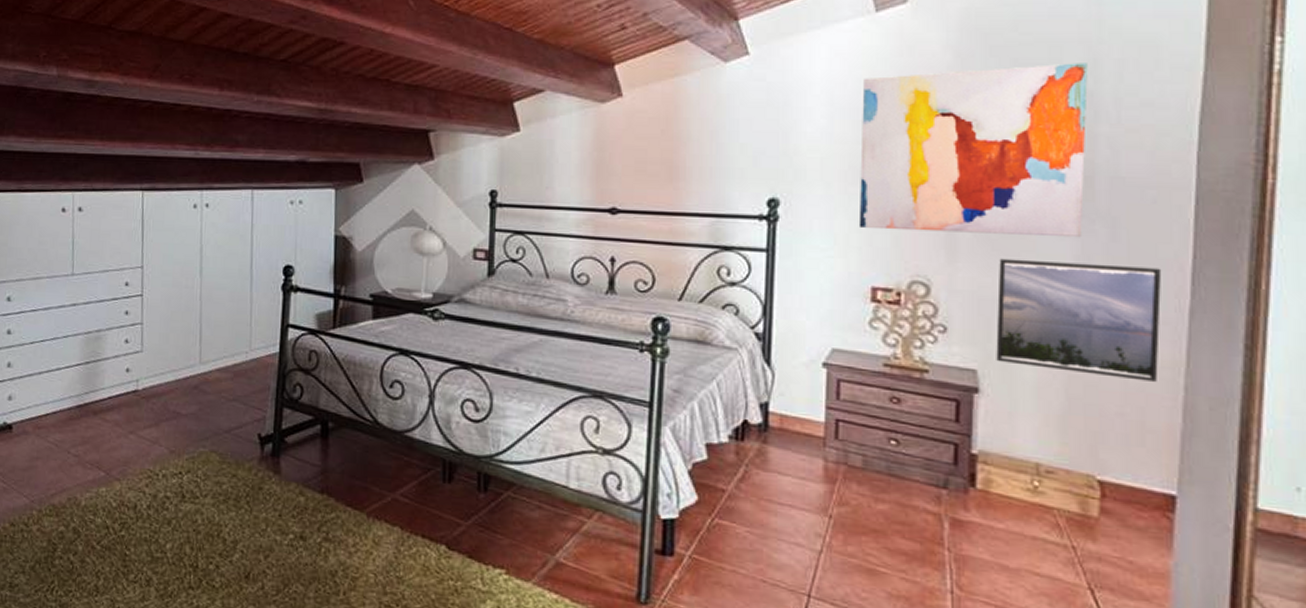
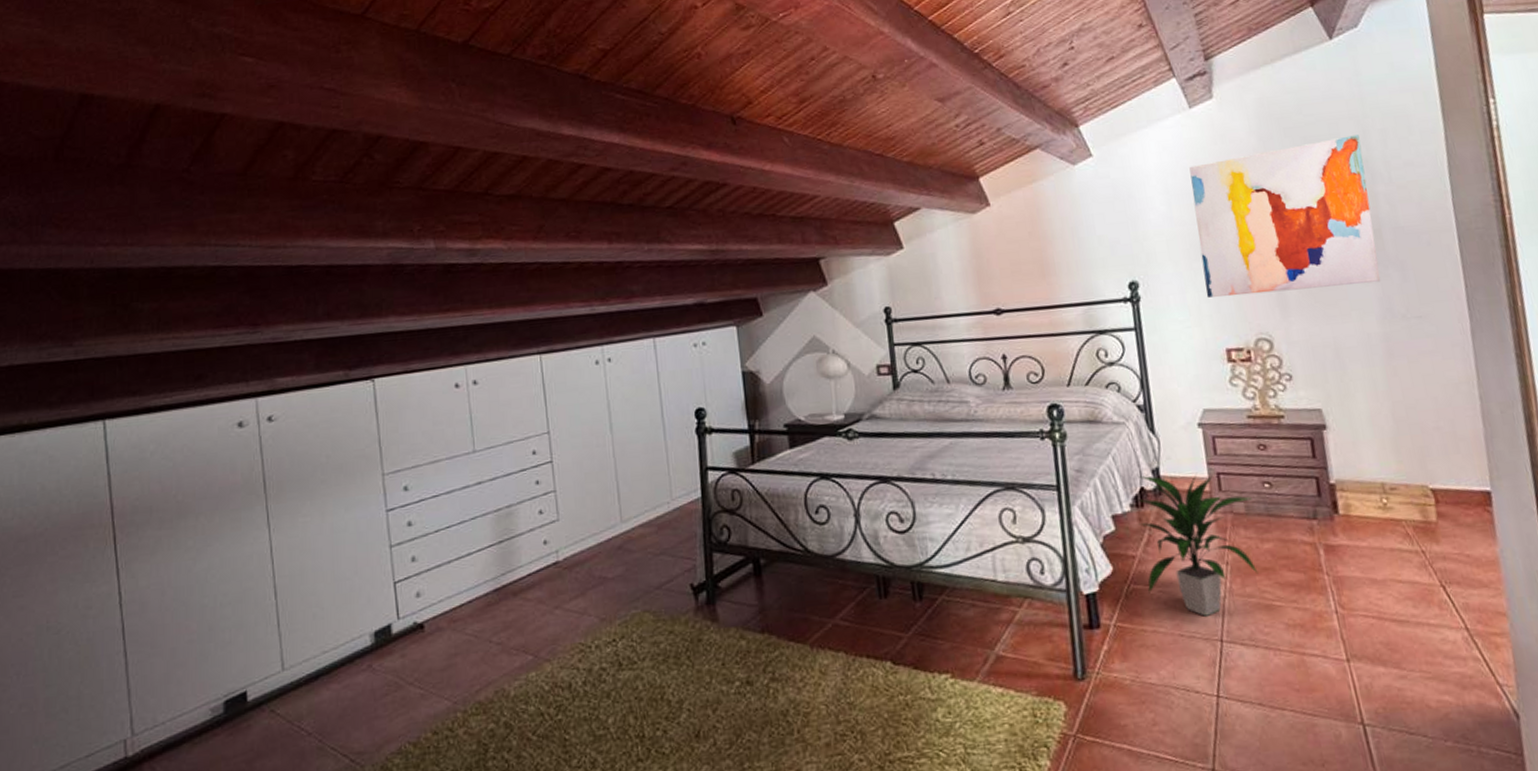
indoor plant: none [734,408,873,568] -> present [1138,474,1258,616]
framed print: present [996,258,1162,382] -> none [1322,299,1458,399]

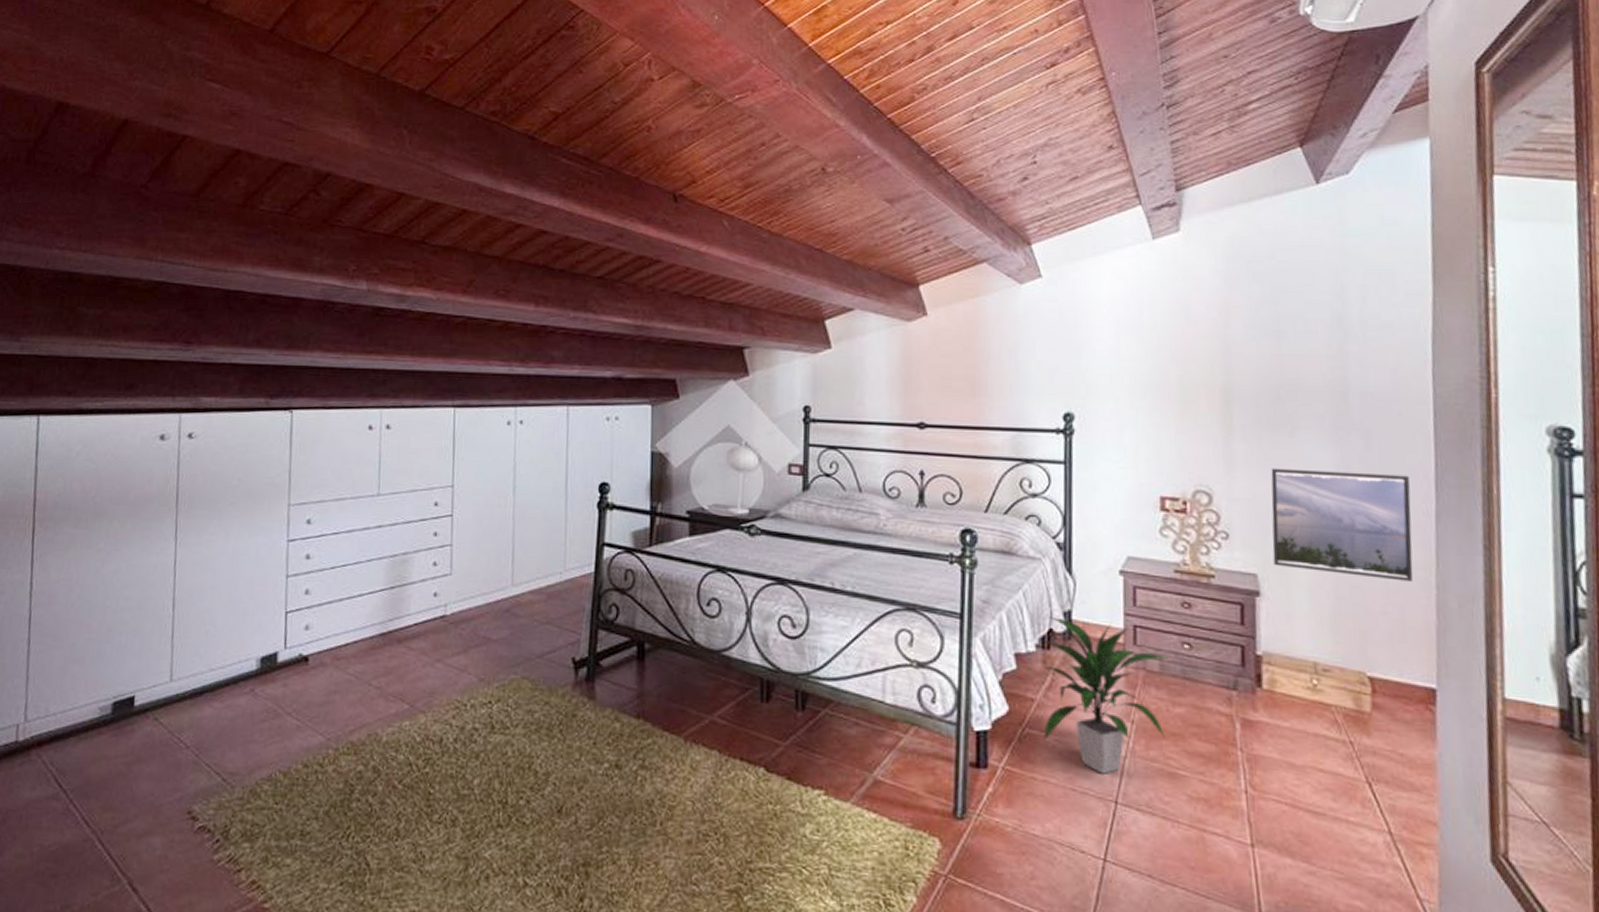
wall art: present [1189,135,1381,298] -> none [1144,288,1341,448]
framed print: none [1322,299,1458,399] -> present [1271,468,1413,581]

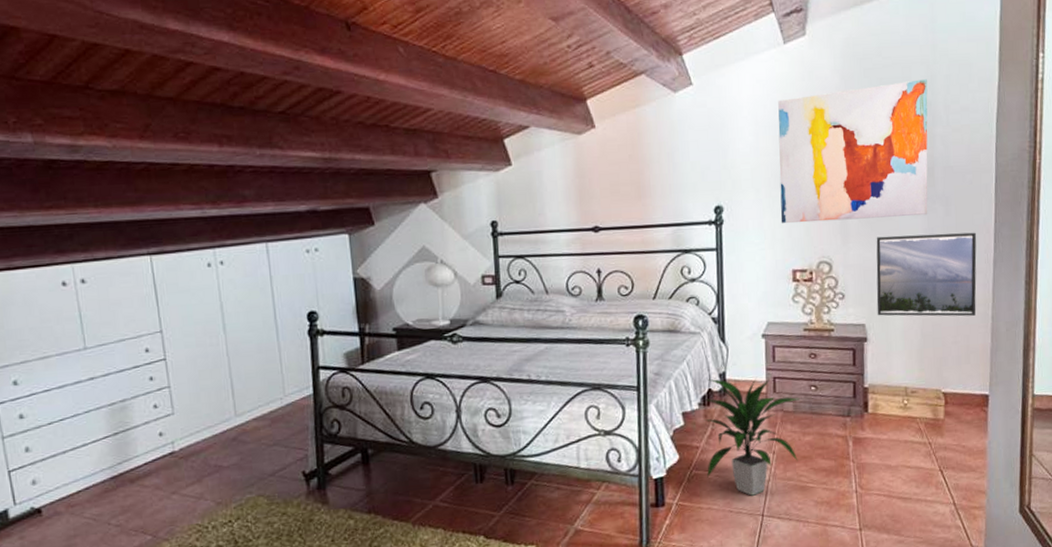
wall art: none [1144,288,1341,448] -> present [778,79,928,223]

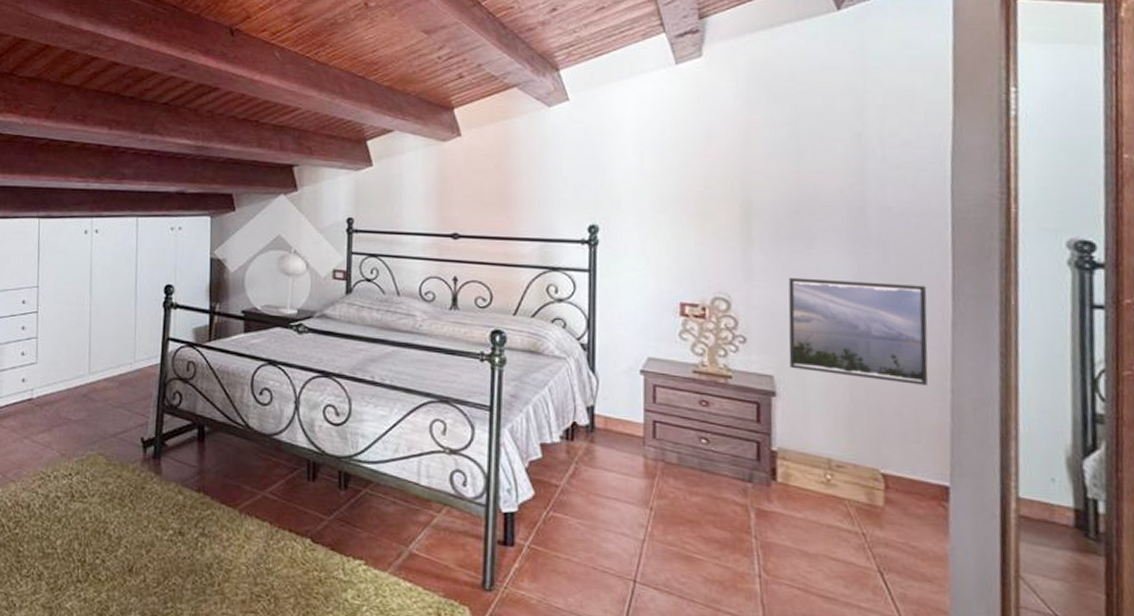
indoor plant: present [704,378,800,496] -> none [566,411,686,555]
wall art: present [778,79,928,223] -> none [667,109,858,260]

